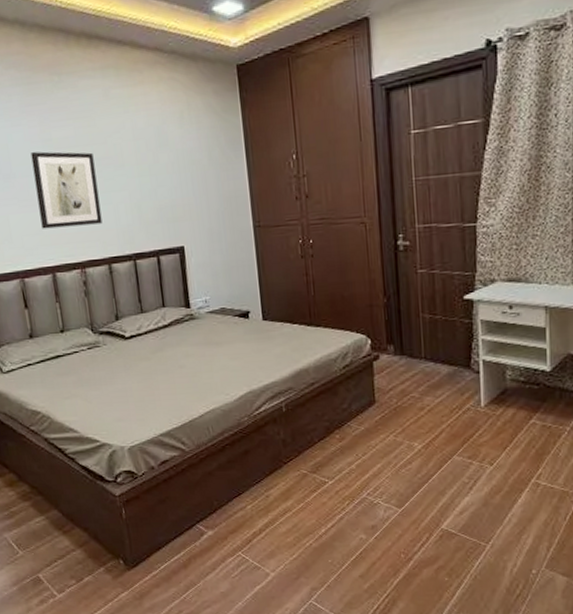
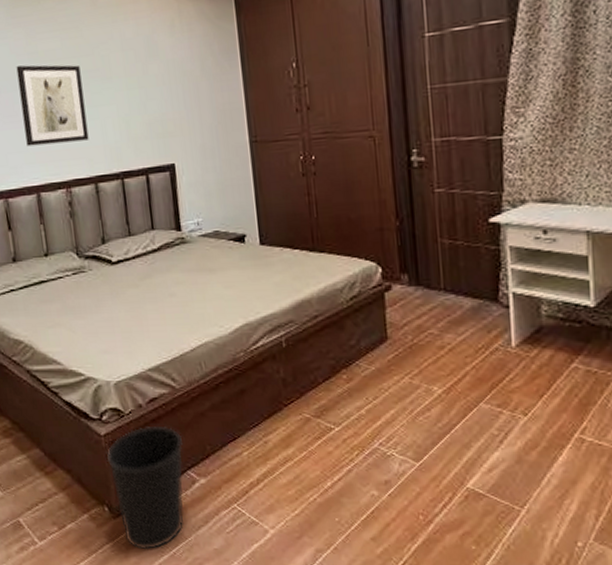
wastebasket: none [120,485,194,597] -> present [106,425,185,551]

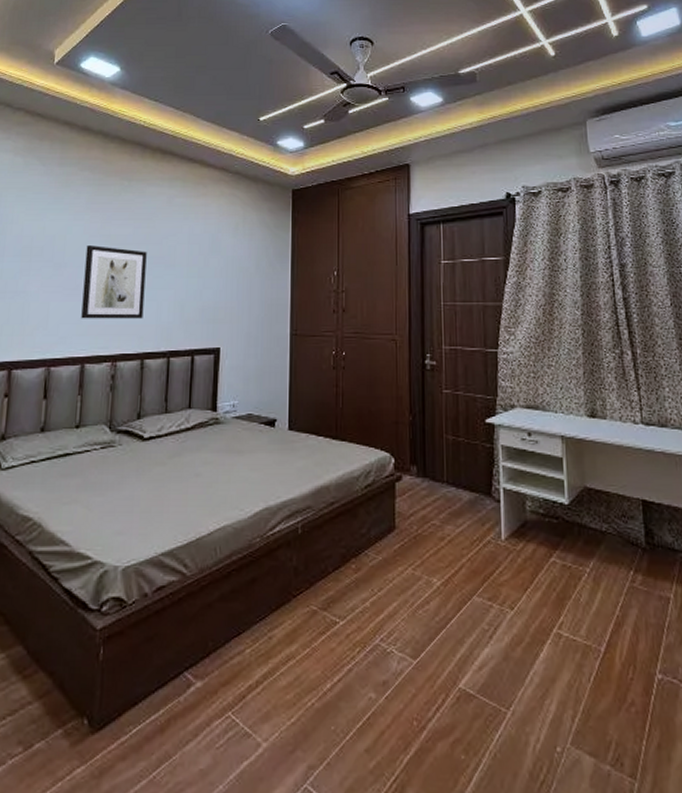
wastebasket: present [106,425,185,551] -> none [97,618,186,775]

